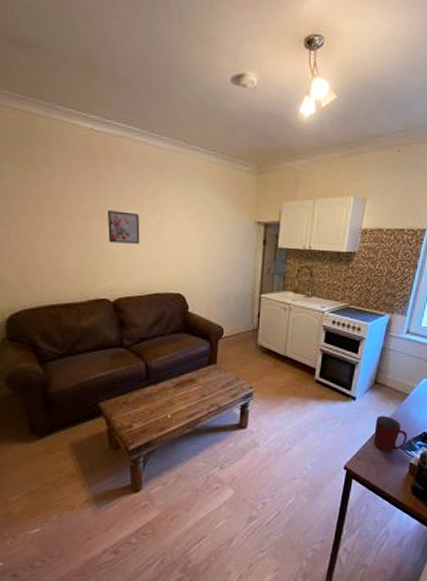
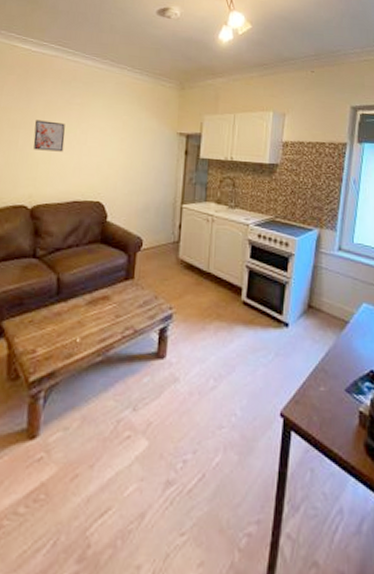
mug: present [373,416,408,451] -> none [313,347,353,394]

